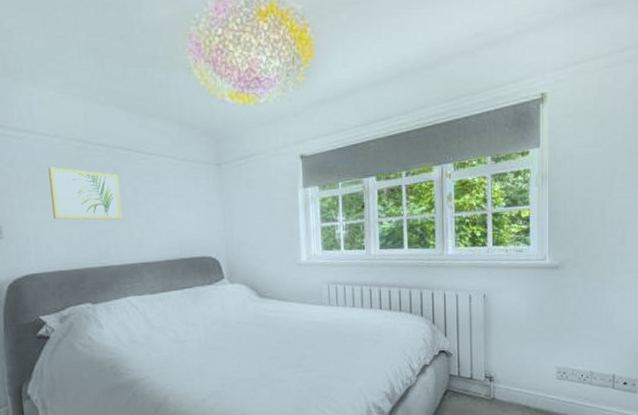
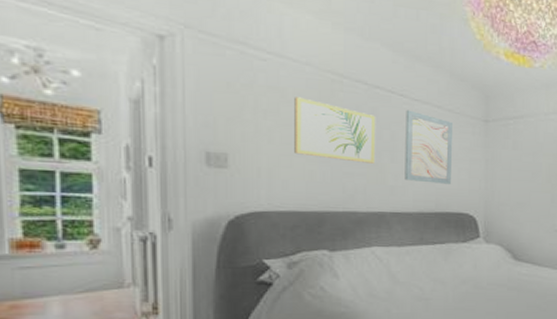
wall art: none [144,164,192,232] -> present [404,110,454,184]

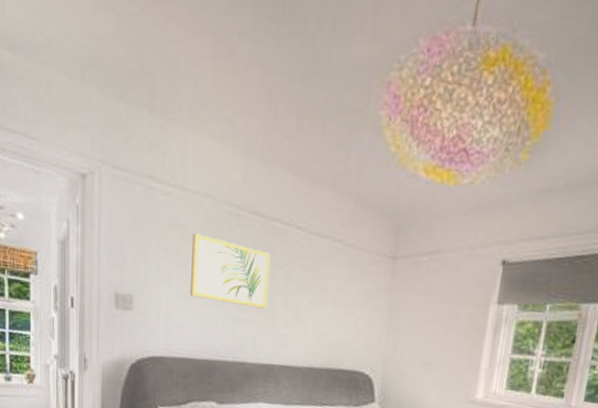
wall art: present [404,110,454,184] -> none [296,245,355,336]

